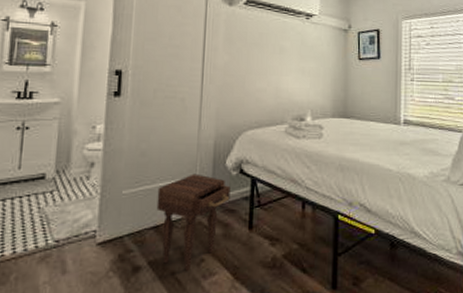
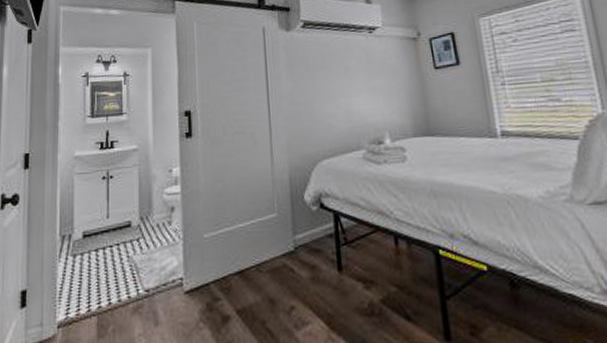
nightstand: present [156,173,231,272] -> none [238,211,314,322]

